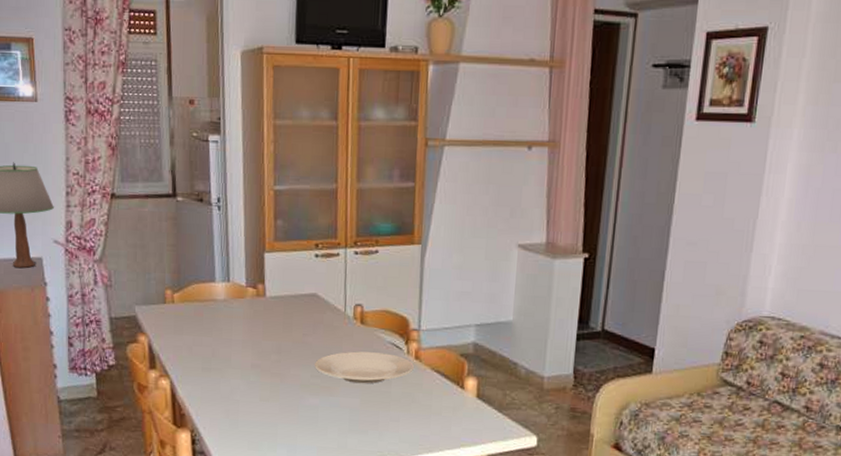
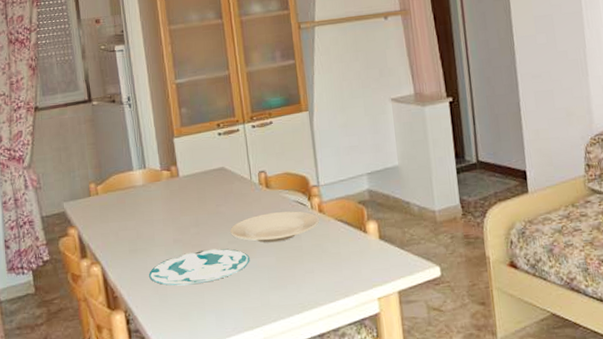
plate: none [221,380,332,415] -> present [149,248,250,286]

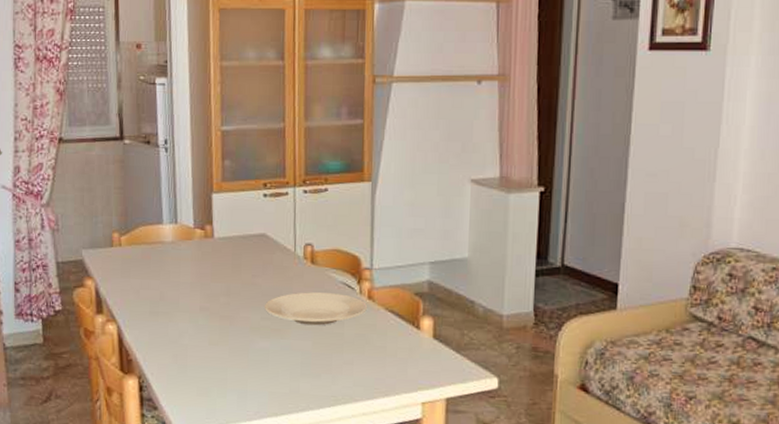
plate: present [149,248,250,286] -> none [169,322,283,359]

